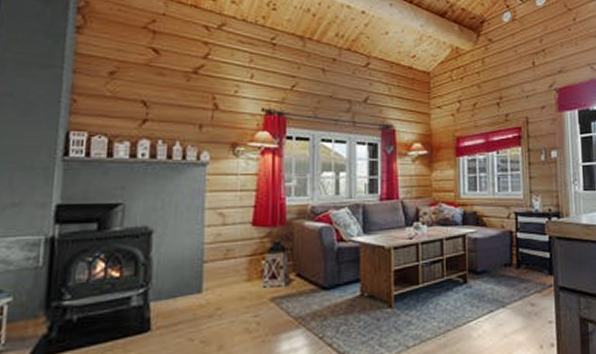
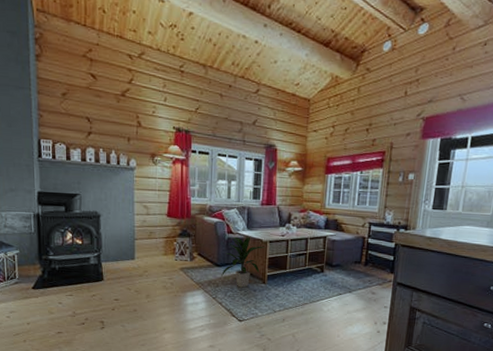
indoor plant: none [330,243,389,318] -> present [221,236,266,288]

